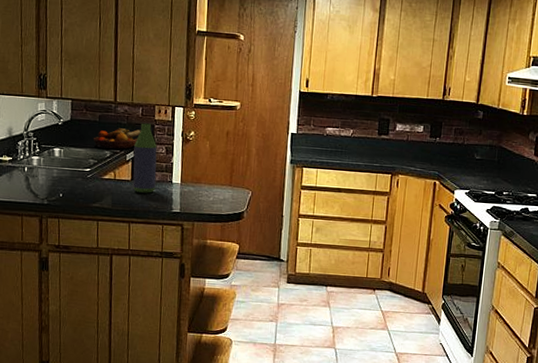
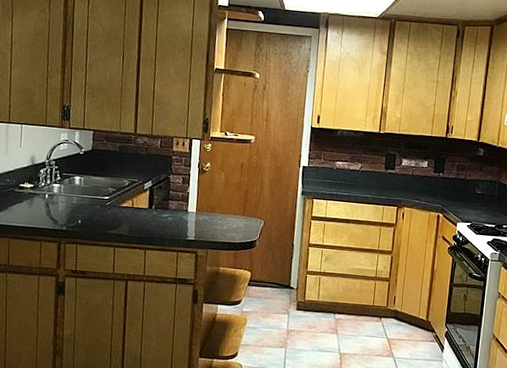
fruit bowl: present [93,128,141,150] -> none [112,158,159,179]
bottle: present [132,123,157,193] -> none [149,154,175,221]

